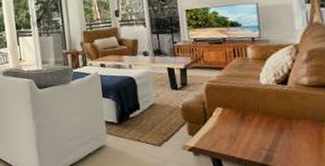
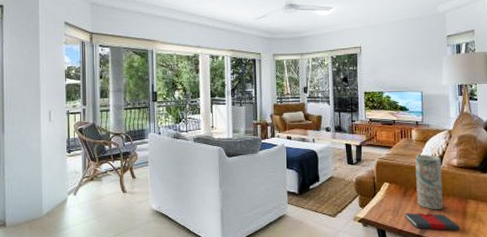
book: none [243,139,317,159] -> present [404,213,461,231]
vase: none [253,74,292,136] -> present [415,155,443,210]

